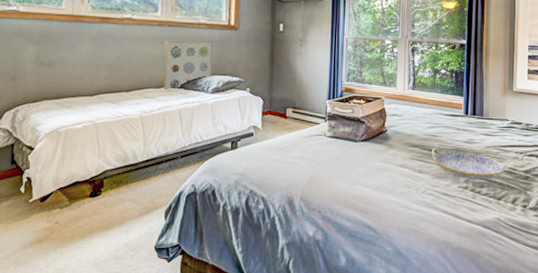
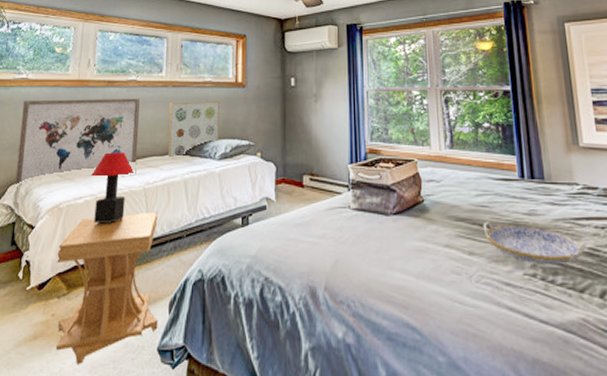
wall art: none [11,32,136,113] -> present [14,98,140,187]
side table: none [57,136,155,261] -> present [55,211,159,364]
table lamp: none [89,83,131,146] -> present [91,152,134,224]

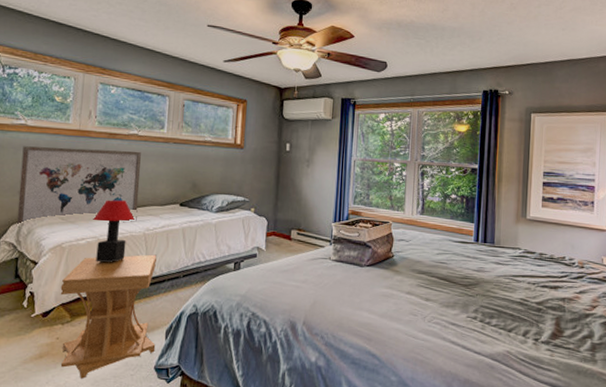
wall art: present [168,101,220,157] -> none [168,158,218,207]
serving tray: present [483,221,587,265] -> none [439,274,520,311]

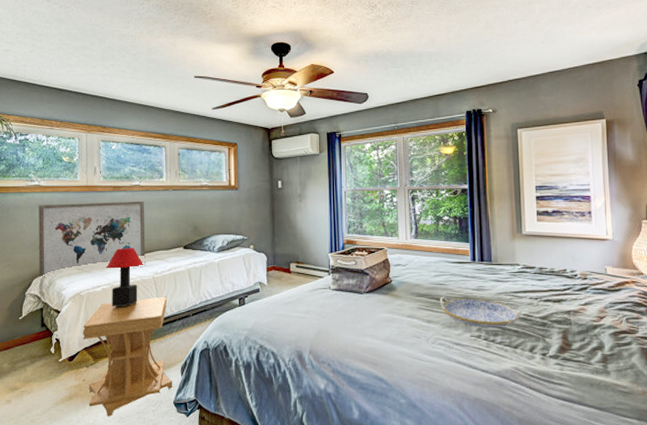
serving tray: none [439,274,520,311] -> present [439,296,523,329]

